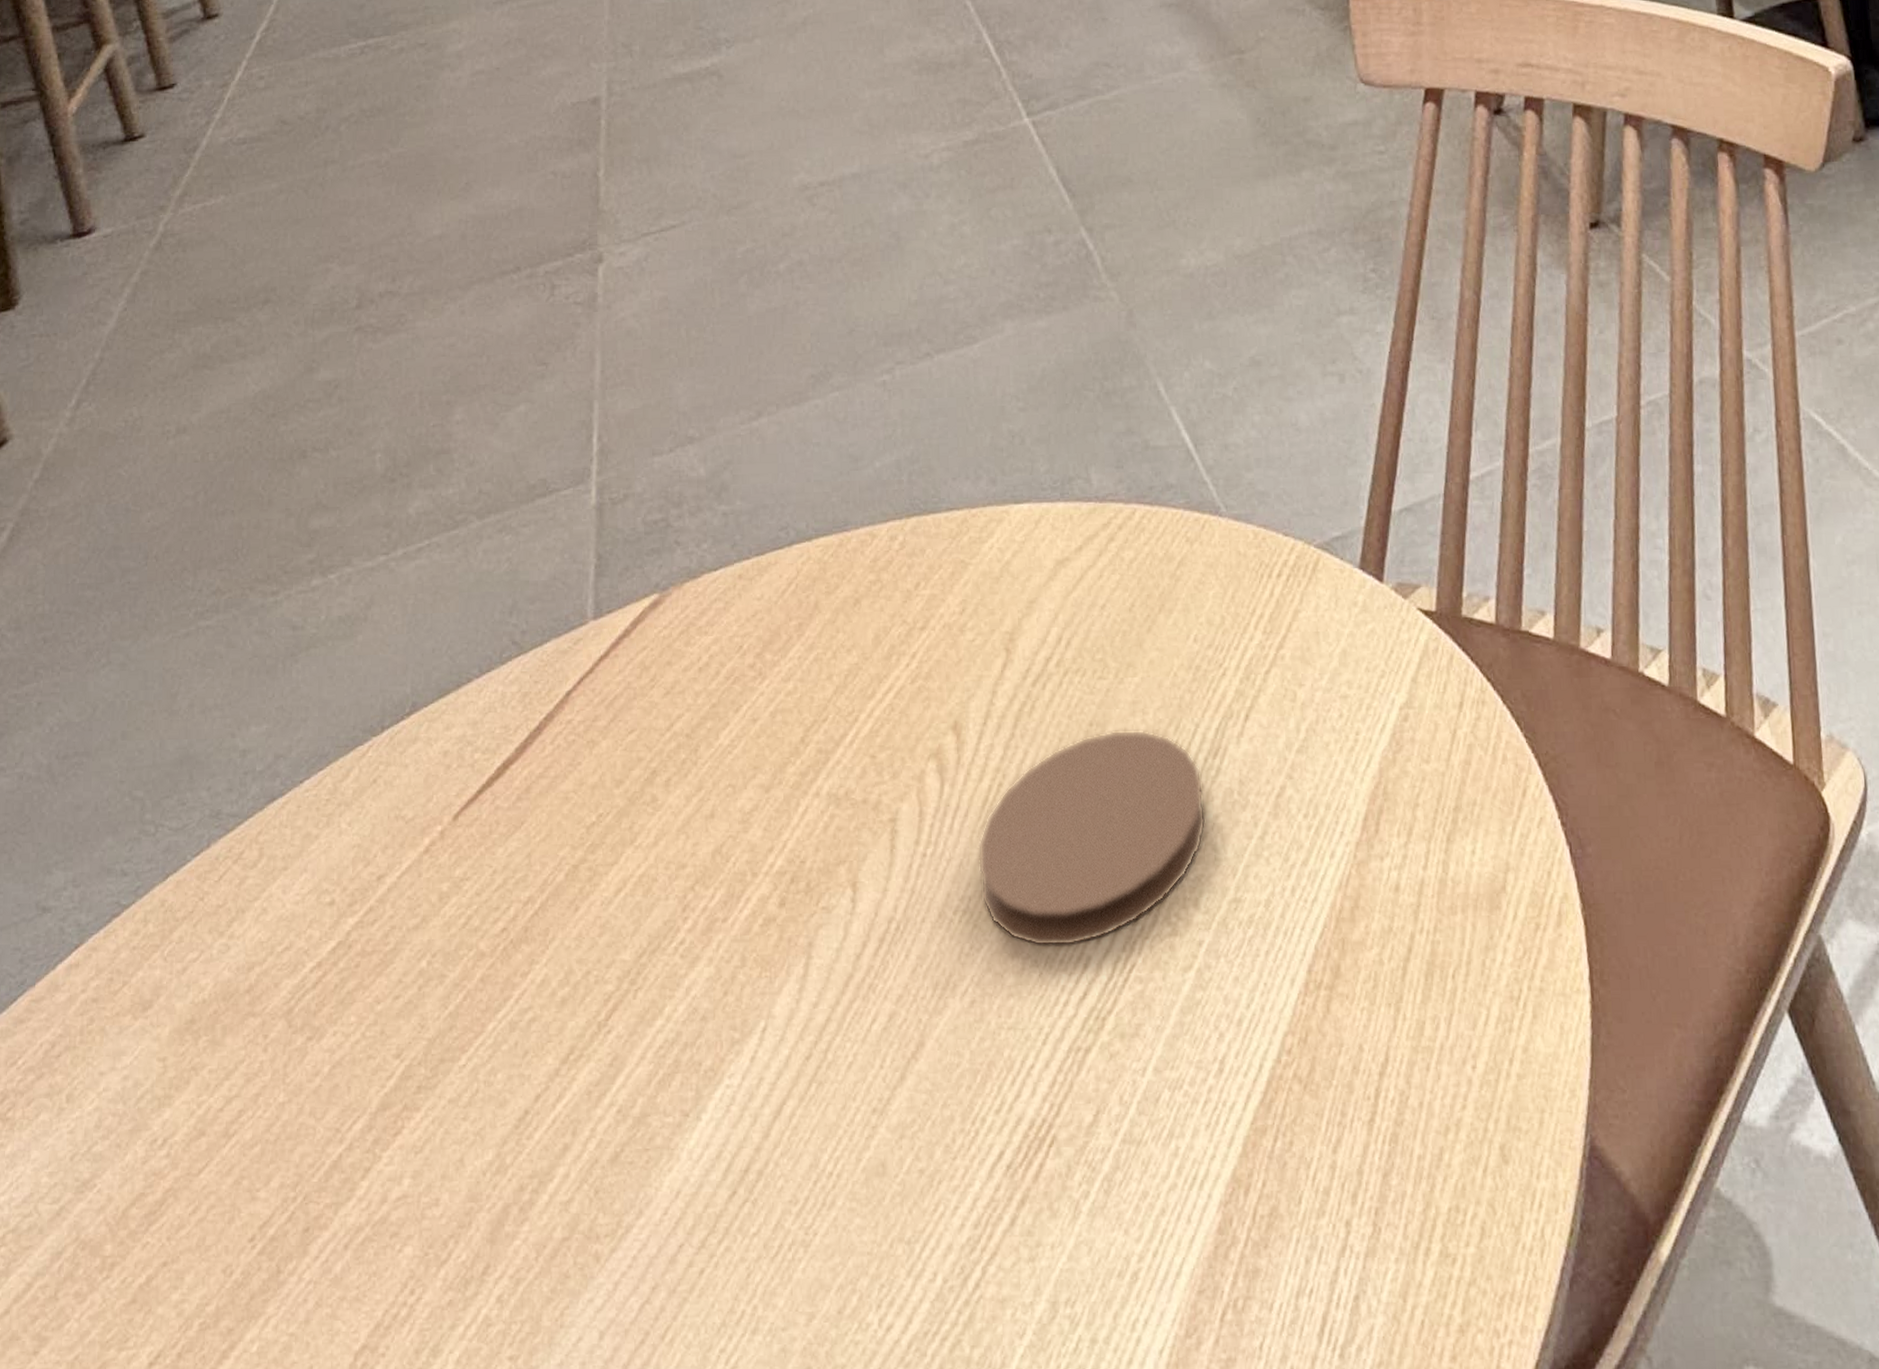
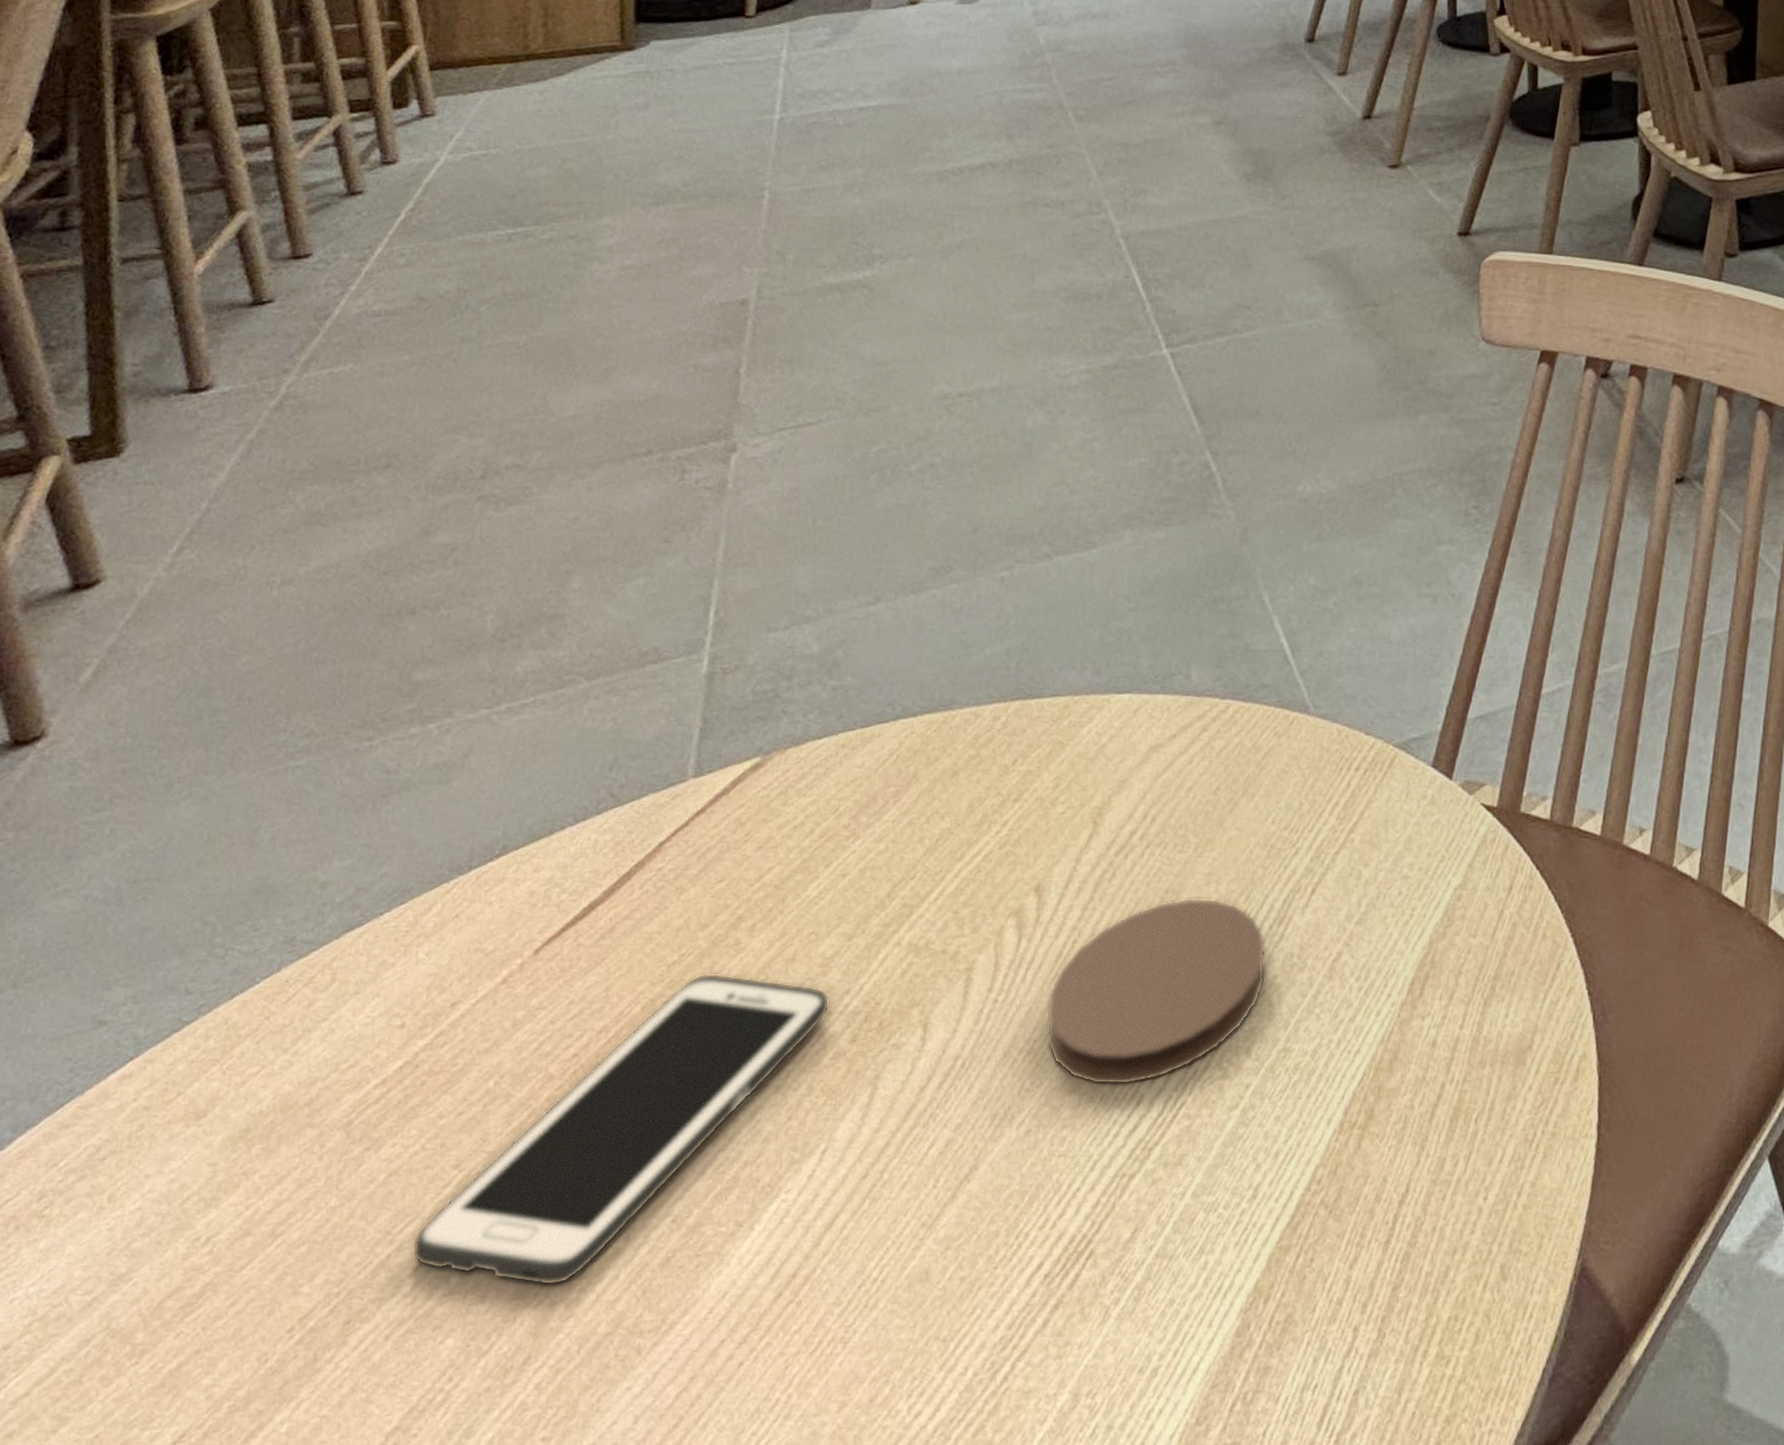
cell phone: none [362,834,754,1187] -> present [412,973,830,1286]

